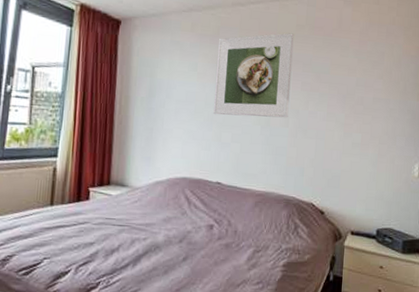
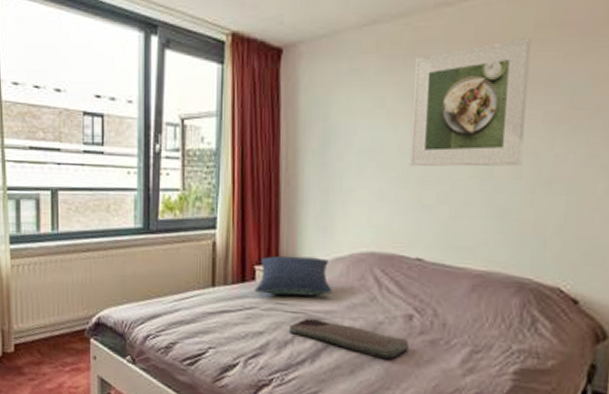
pillow: none [88,180,152,212] -> present [255,256,332,296]
serving tray: none [116,230,210,261] -> present [290,319,409,360]

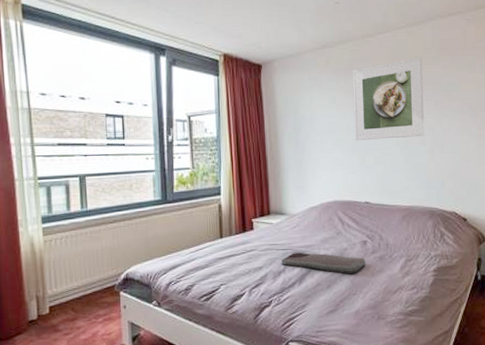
pillow: present [255,256,332,296] -> none [253,208,310,239]

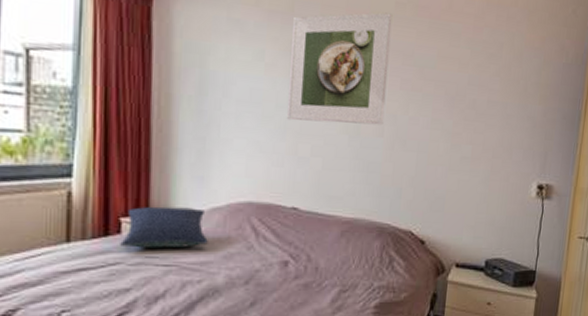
pillow: none [253,208,310,239] -> present [120,206,208,249]
serving tray: present [282,252,366,274] -> none [161,271,284,306]

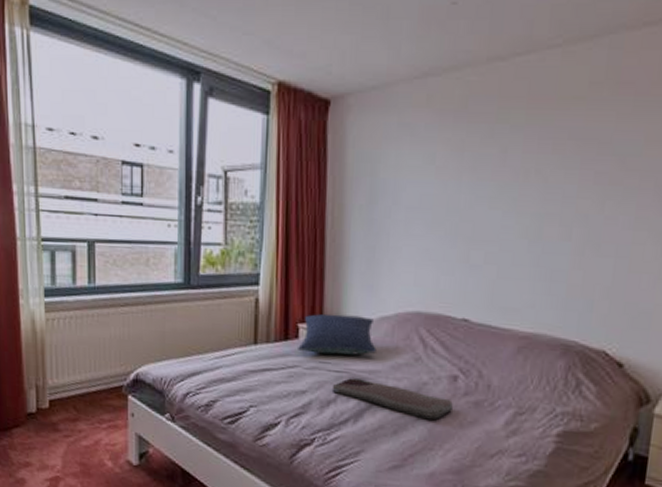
serving tray: none [161,271,284,306] -> present [333,378,453,420]
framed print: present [287,12,393,126] -> none [459,96,585,228]

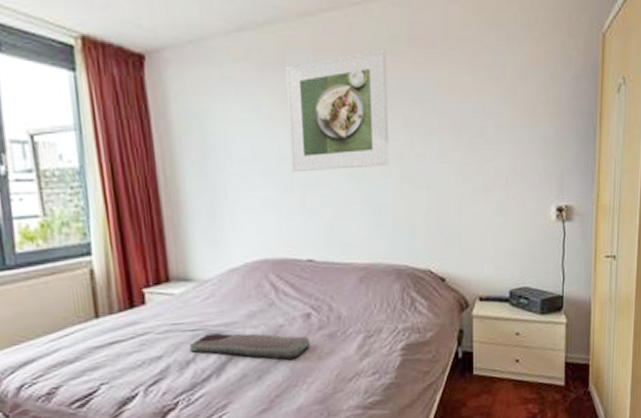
pillow: present [298,314,377,356] -> none [146,271,230,316]
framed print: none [459,96,585,228] -> present [284,49,390,173]

